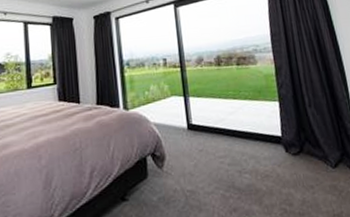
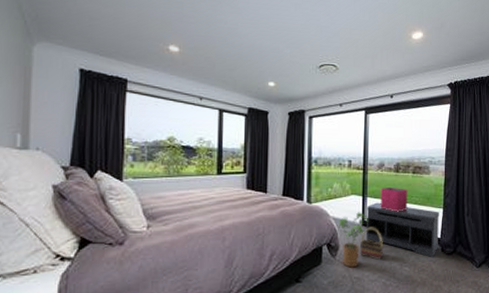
house plant: none [161,114,194,180] -> present [338,212,368,268]
basket: none [188,130,218,168] -> present [360,227,384,260]
bench: none [191,101,281,160] -> present [366,202,440,257]
storage bin: none [203,82,237,111] -> present [380,186,408,212]

